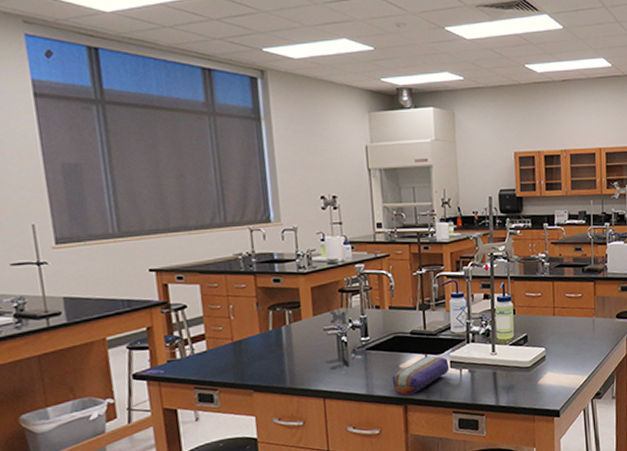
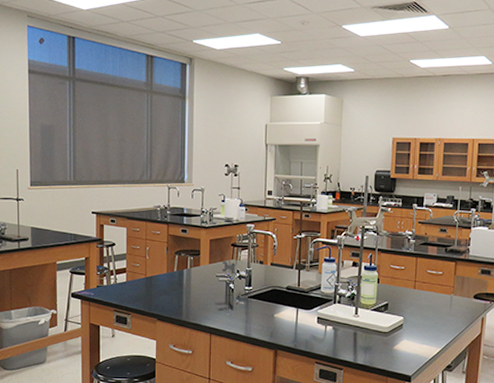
pencil case: present [392,356,450,396] -> none [267,310,316,342]

